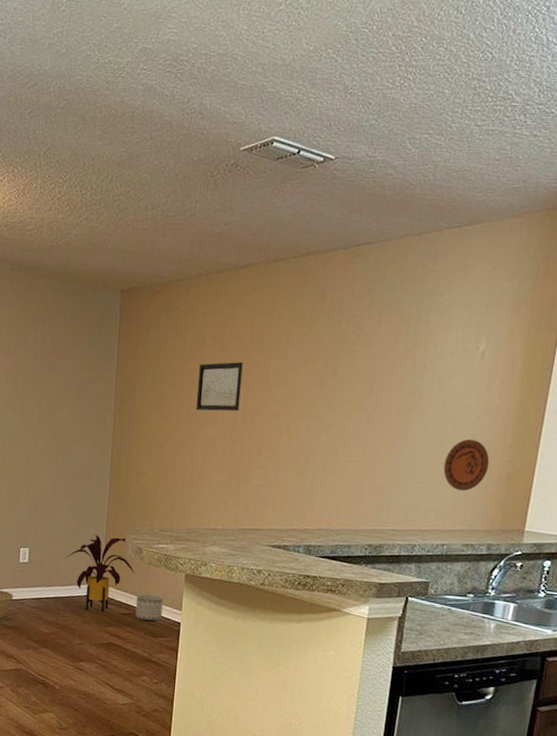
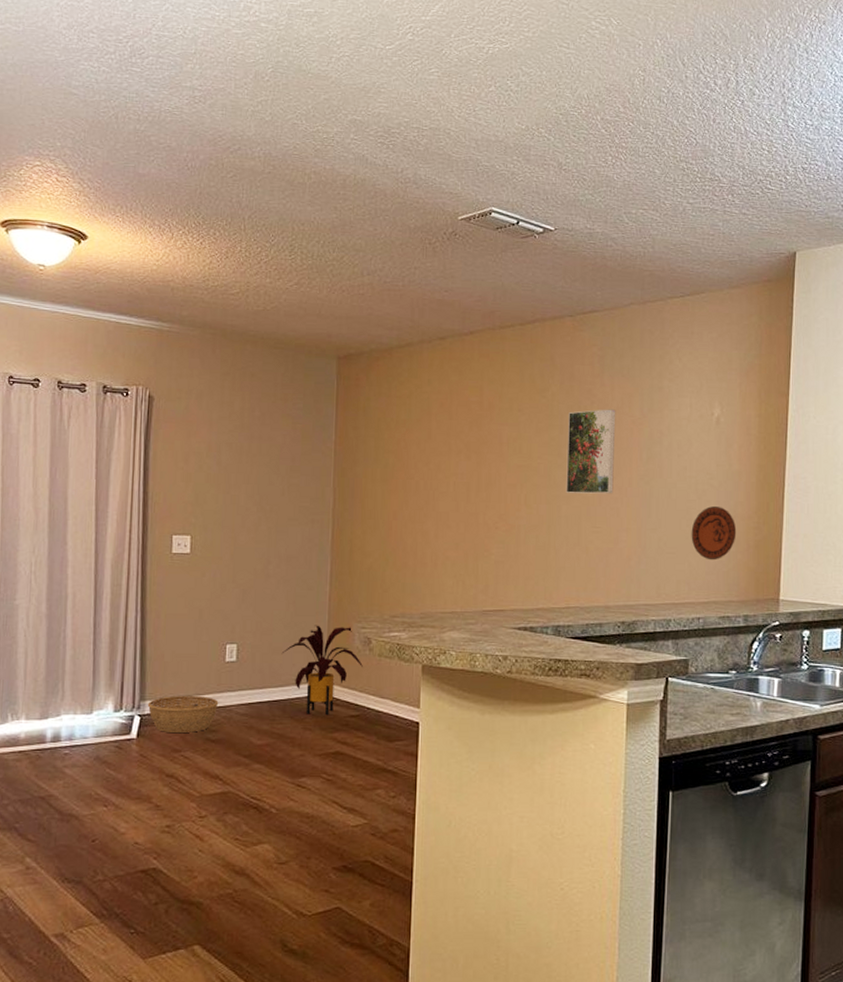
planter: present [135,594,164,621] -> none [366,692,398,722]
wall art: present [196,361,243,412] -> none [425,430,474,483]
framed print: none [326,342,381,425] -> present [566,409,616,494]

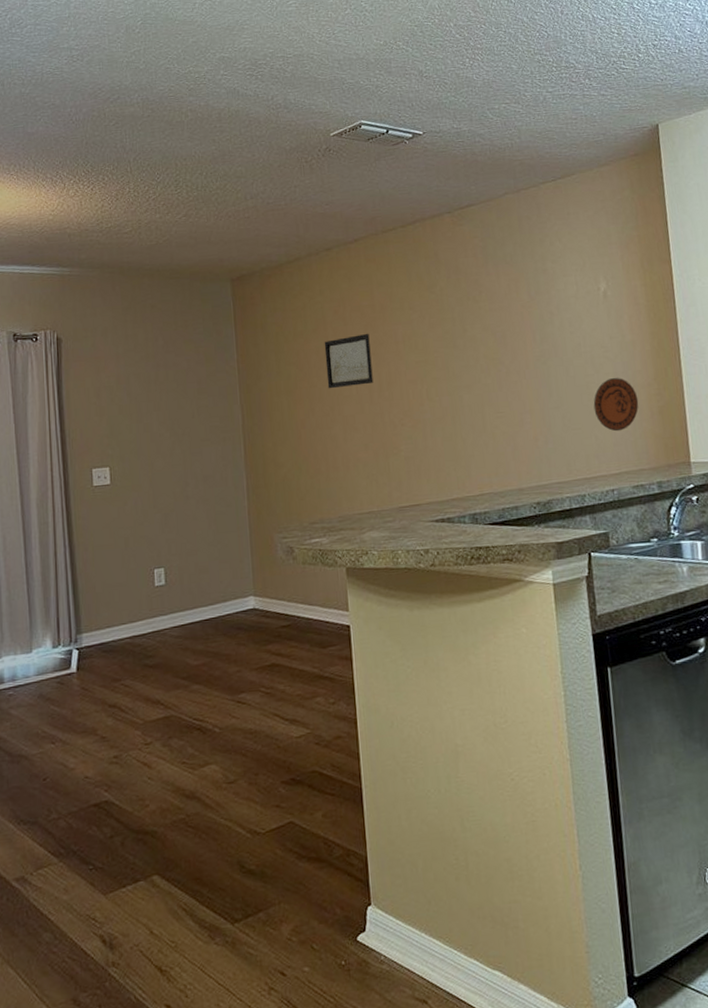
basket: present [147,695,219,734] -> none [84,623,153,663]
house plant: present [281,625,363,715] -> none [208,538,288,630]
wall art: none [425,430,474,483] -> present [324,333,373,389]
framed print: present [566,409,616,494] -> none [459,296,512,382]

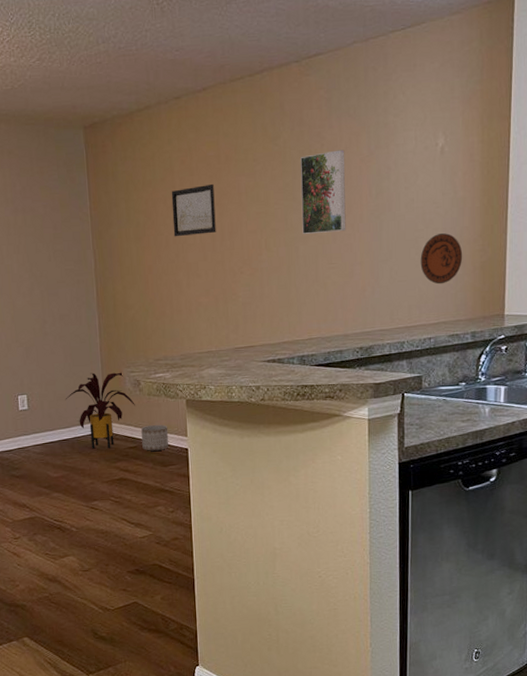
house plant: none [208,538,288,630] -> present [65,372,135,449]
planter: none [295,598,328,630] -> present [141,425,169,451]
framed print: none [459,296,512,382] -> present [300,149,346,234]

